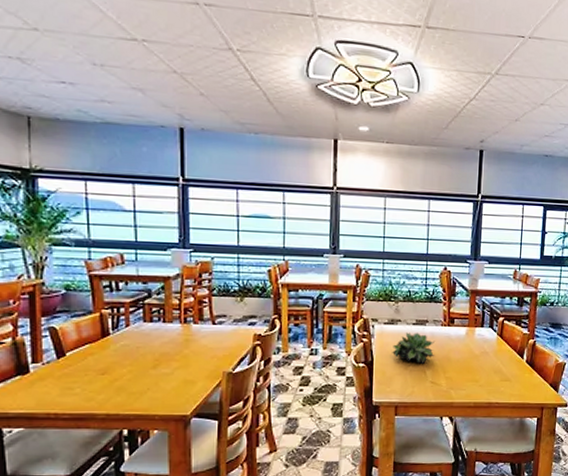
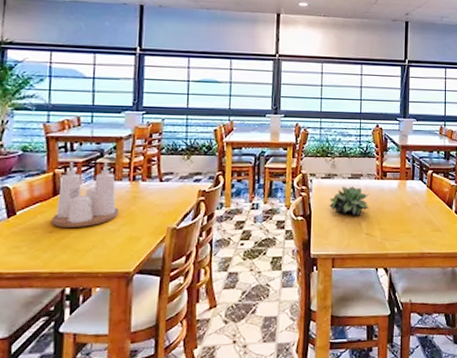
condiment set: none [102,301,171,370] -> present [51,161,118,228]

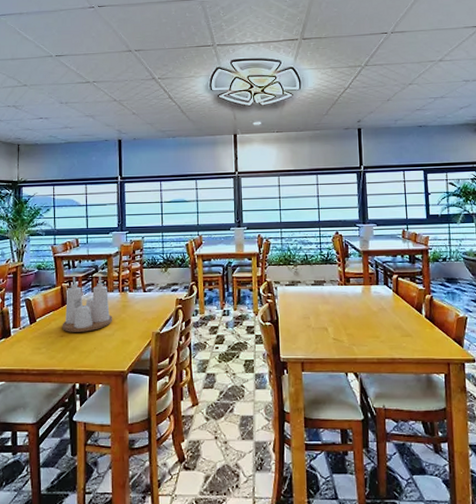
succulent plant: present [328,186,370,216] -> none [294,292,335,321]

